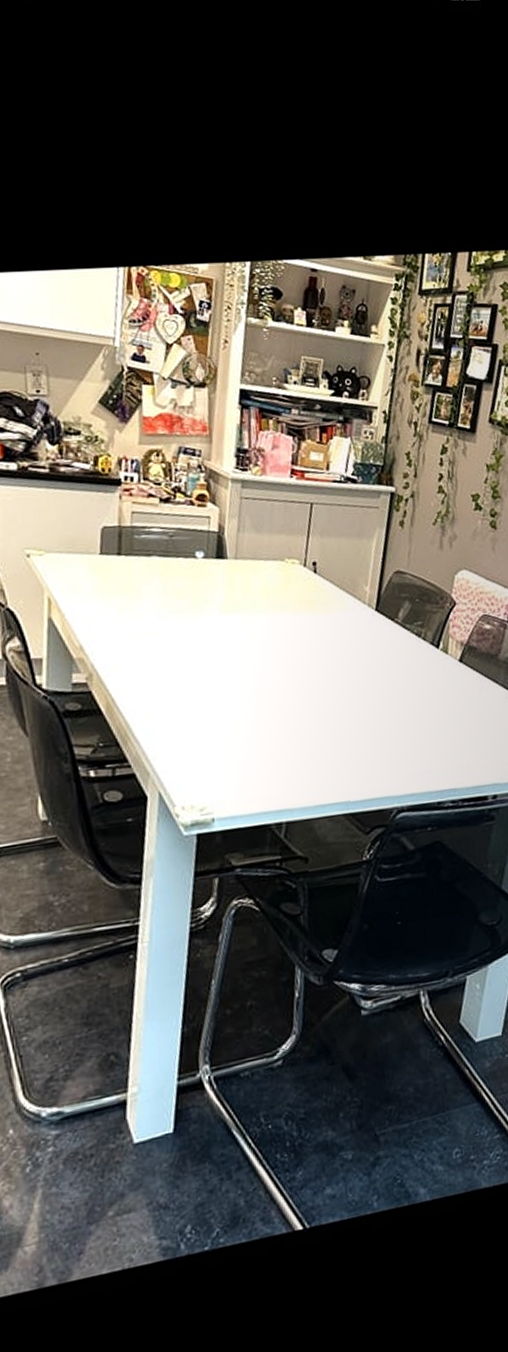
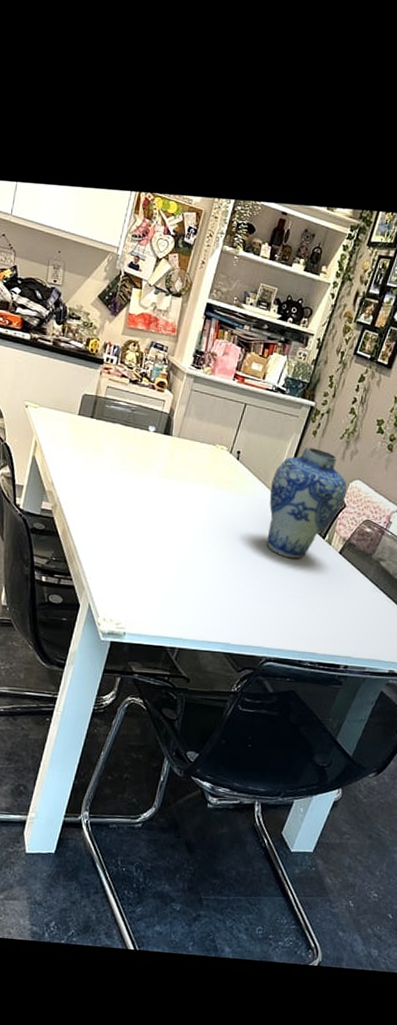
vase: none [361,541,454,681] -> present [267,446,347,559]

